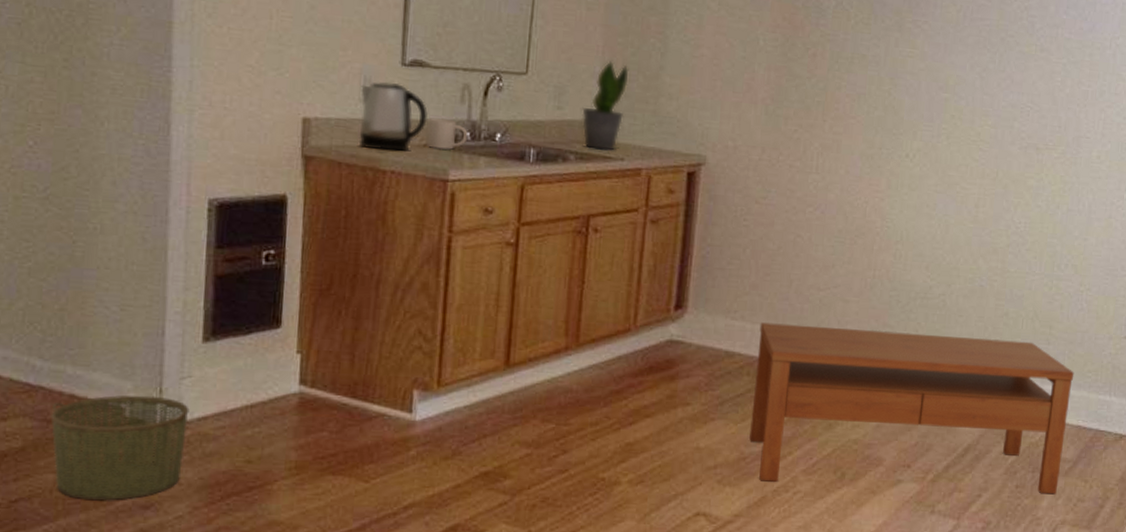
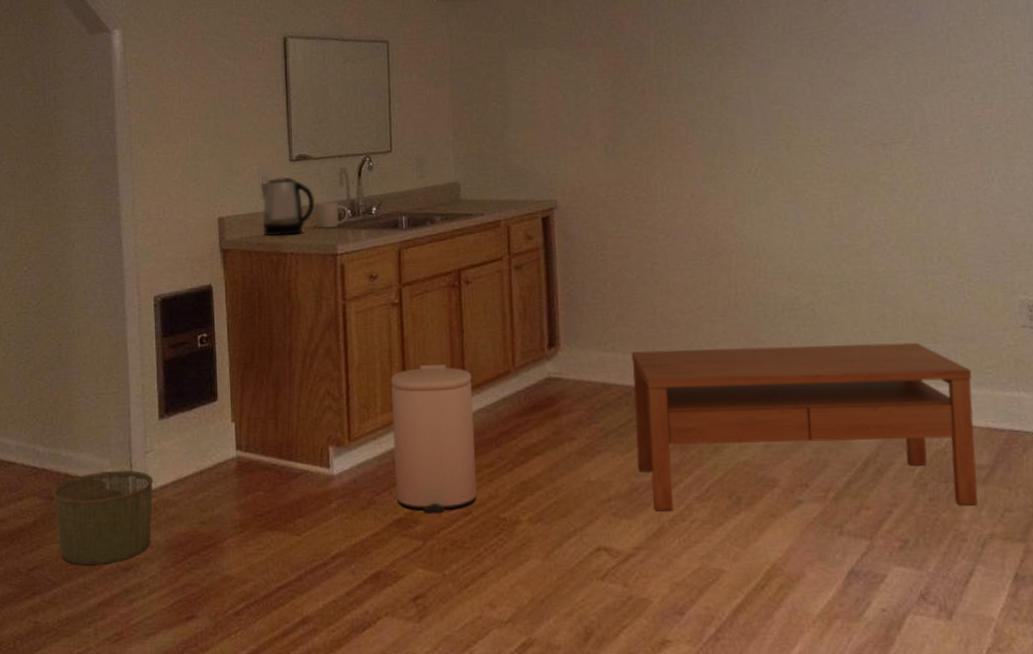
pedal bin: none [486,312,588,470] -> present [391,363,477,515]
potted plant: present [582,60,629,151] -> none [441,127,479,209]

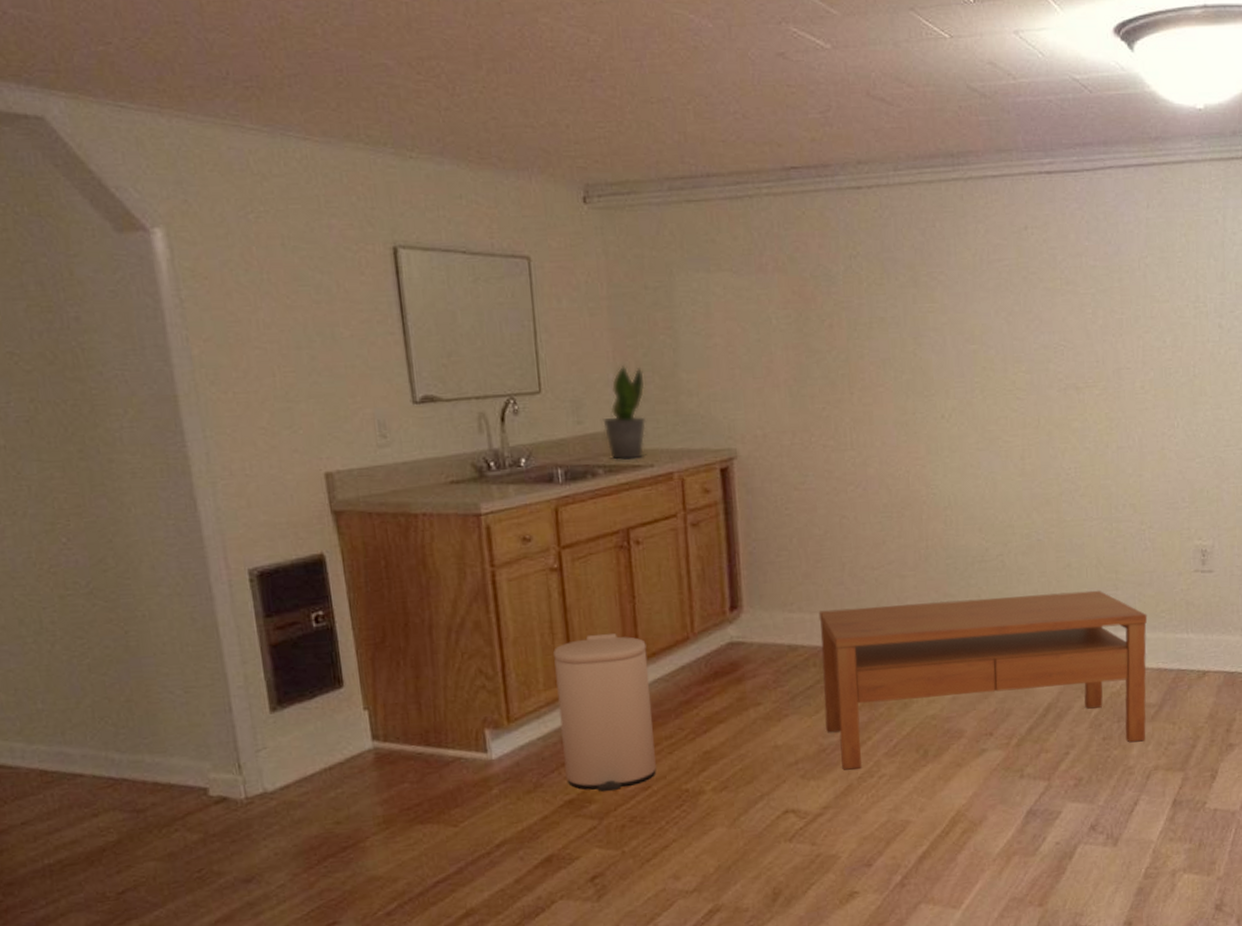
basket: present [52,470,154,566] -> none [138,772,275,882]
kettle: present [260,177,315,237] -> none [376,422,449,495]
mug: present [315,201,349,228] -> none [448,451,493,484]
potted plant: none [441,127,479,209] -> present [602,364,647,460]

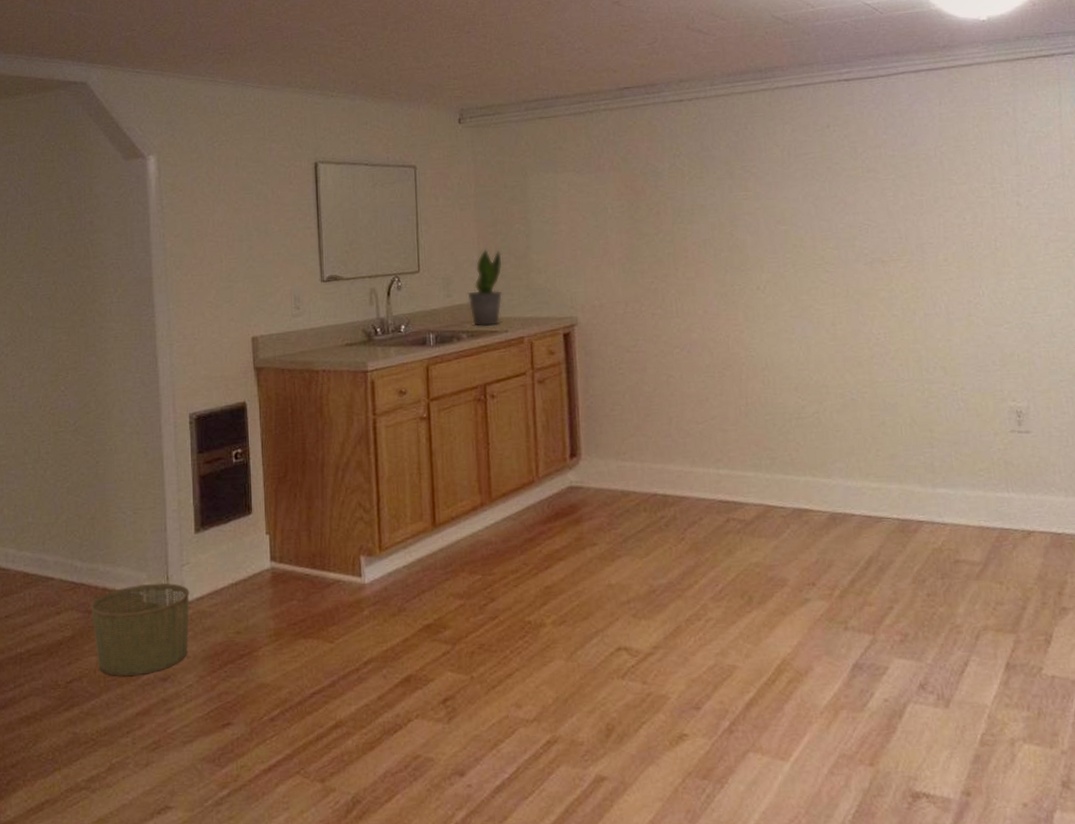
basket: none [138,772,275,882] -> present [90,582,190,677]
pedal bin: present [553,632,656,793] -> none [420,474,503,620]
coffee table: present [818,590,1148,770] -> none [648,447,972,612]

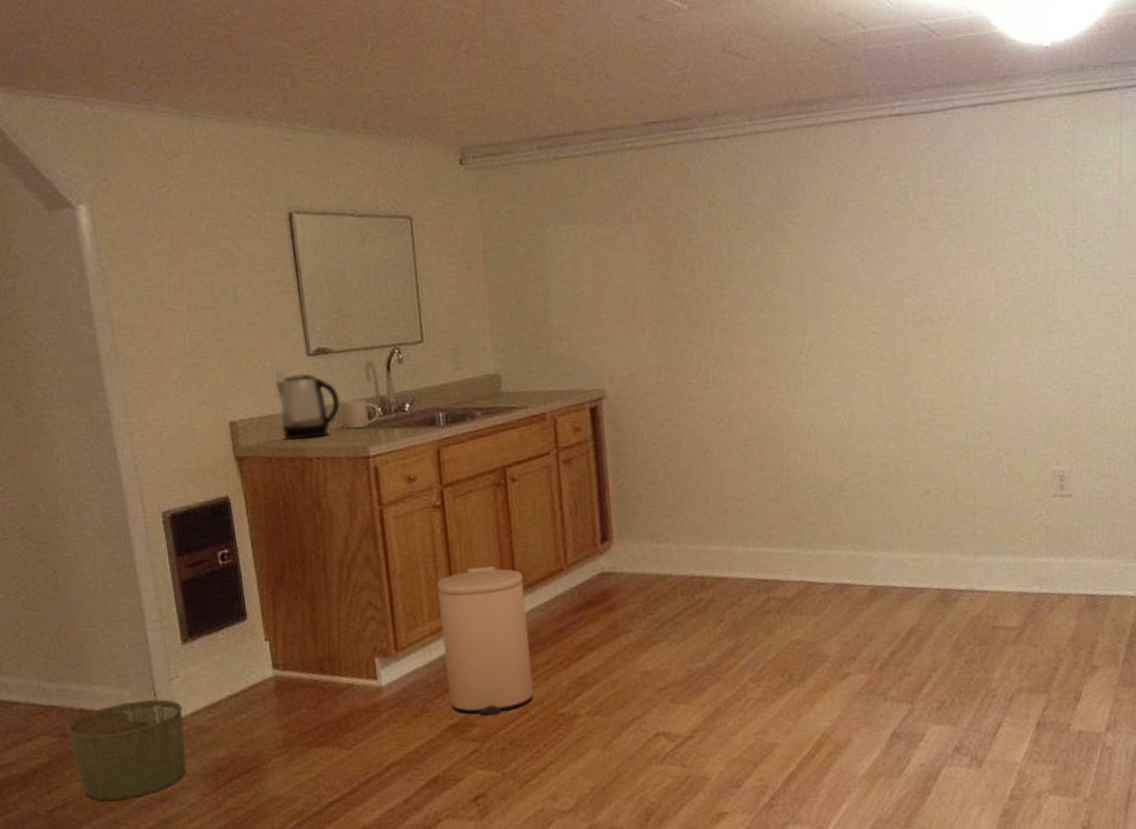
kettle: none [292,297,345,355] -> present [275,373,340,440]
mug: none [345,320,379,346] -> present [340,398,380,429]
pedal bin: none [420,474,503,620] -> present [437,565,534,717]
potted plant: present [467,248,503,327] -> none [480,313,521,403]

